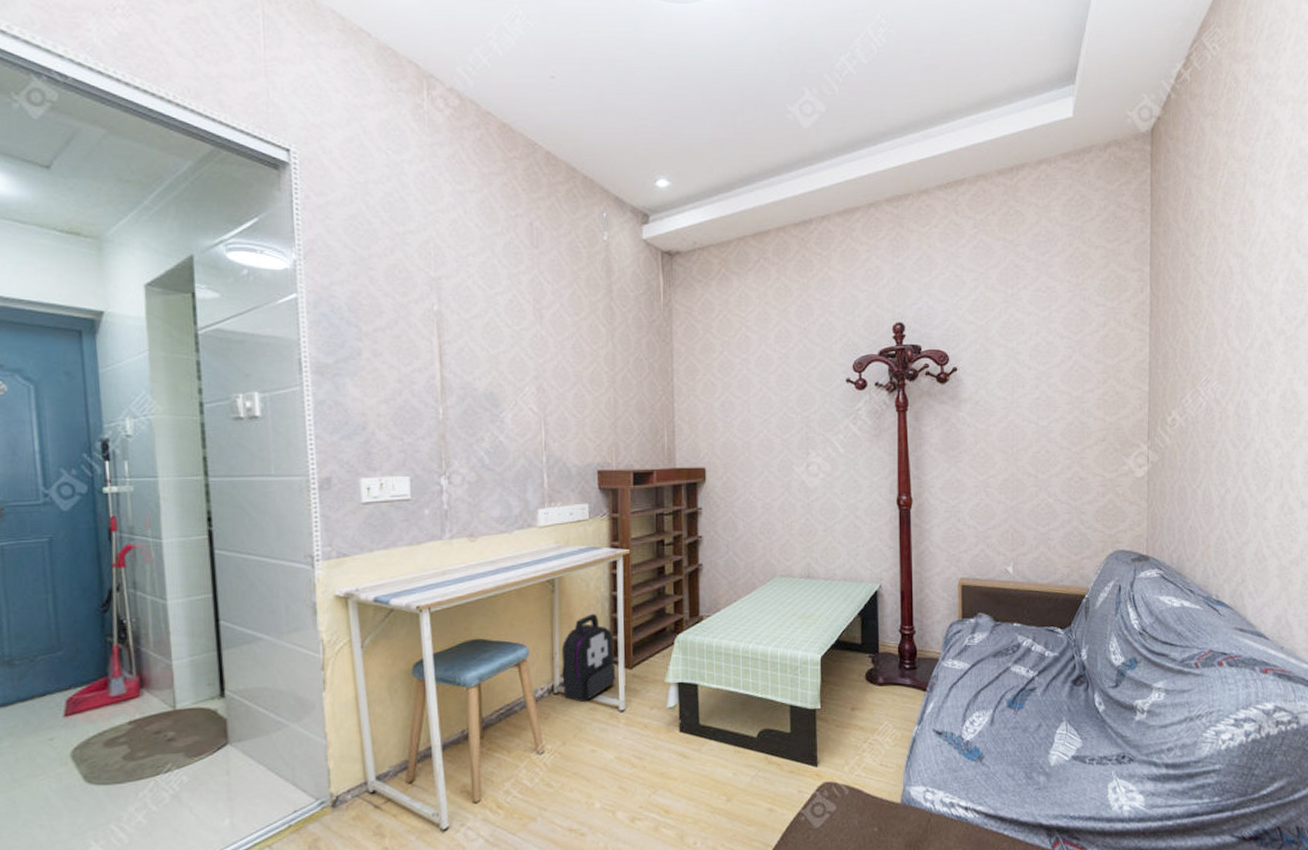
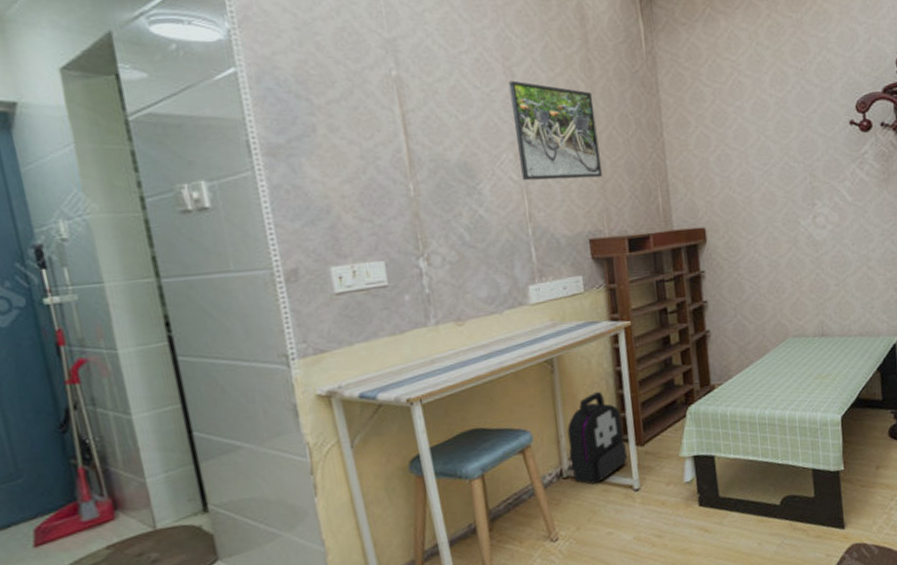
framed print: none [537,321,614,414] -> present [508,80,602,181]

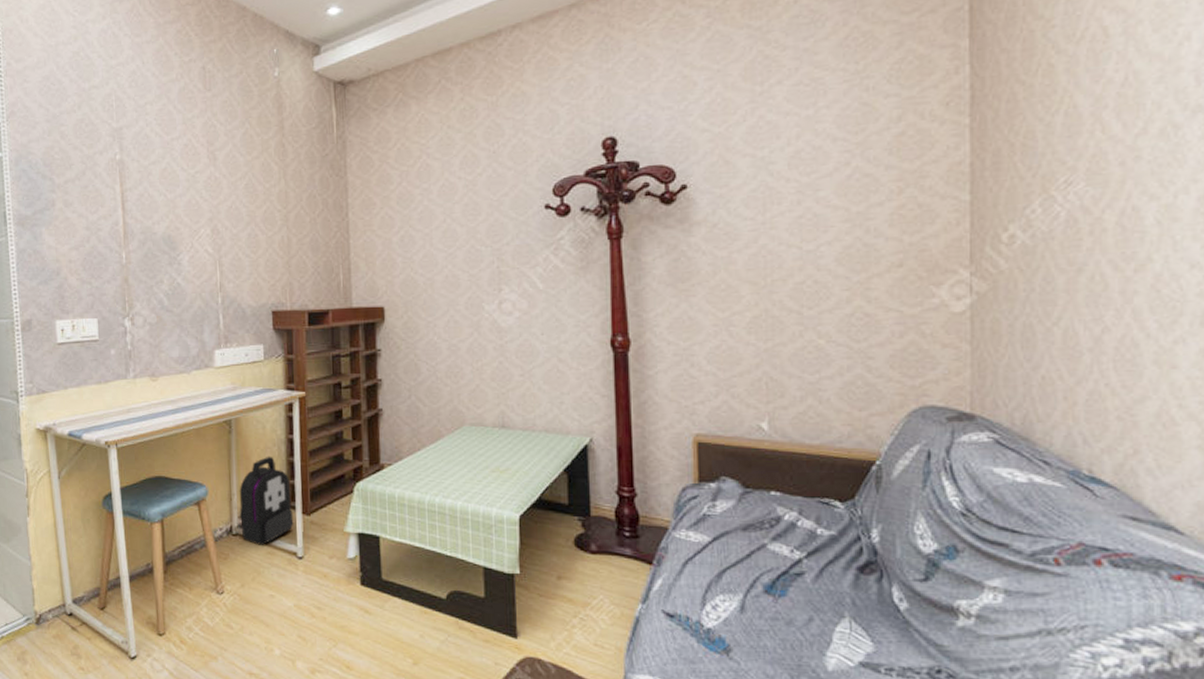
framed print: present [508,80,602,181] -> none [211,163,288,254]

